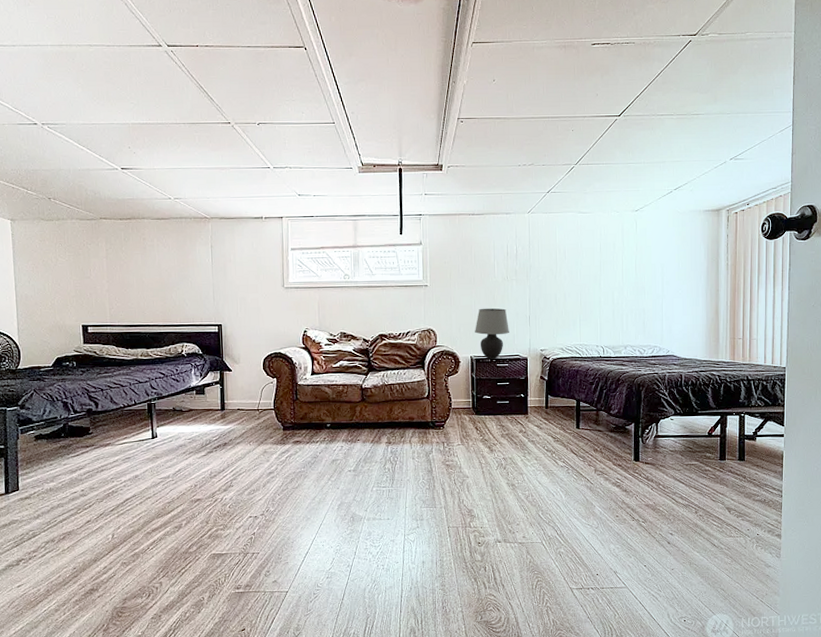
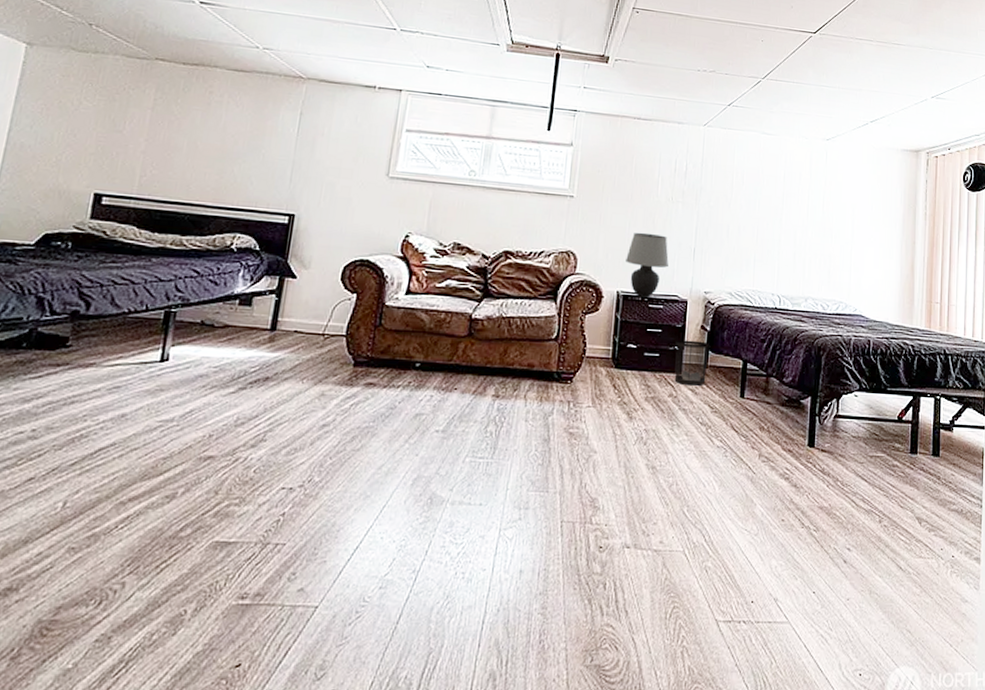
waste bin: none [521,388,548,423] -> present [674,340,709,386]

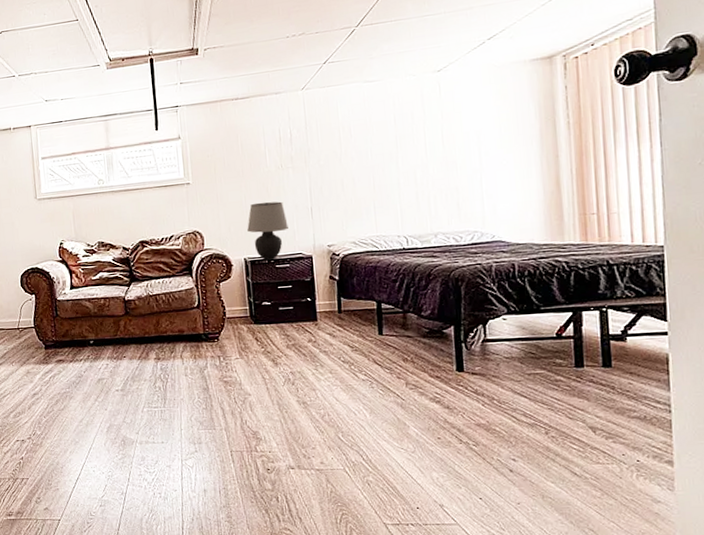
waste bin: present [674,340,709,386] -> none [307,290,342,330]

